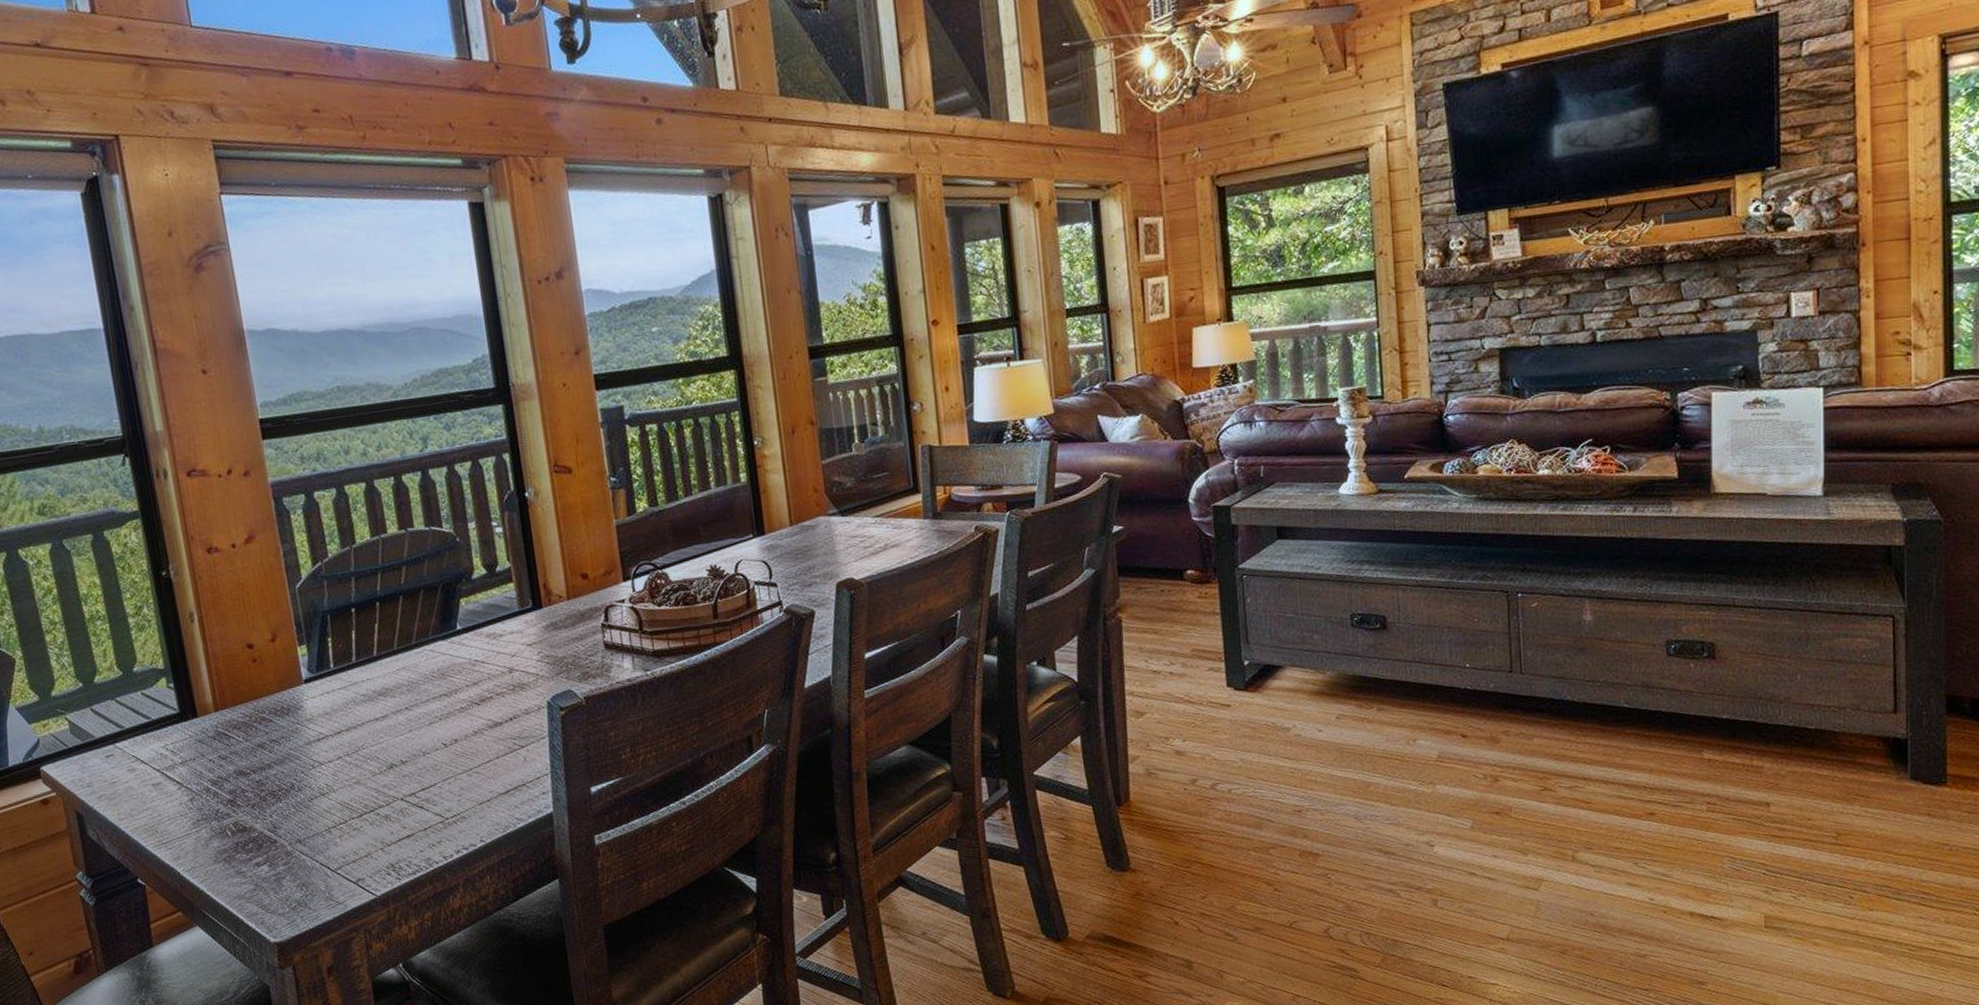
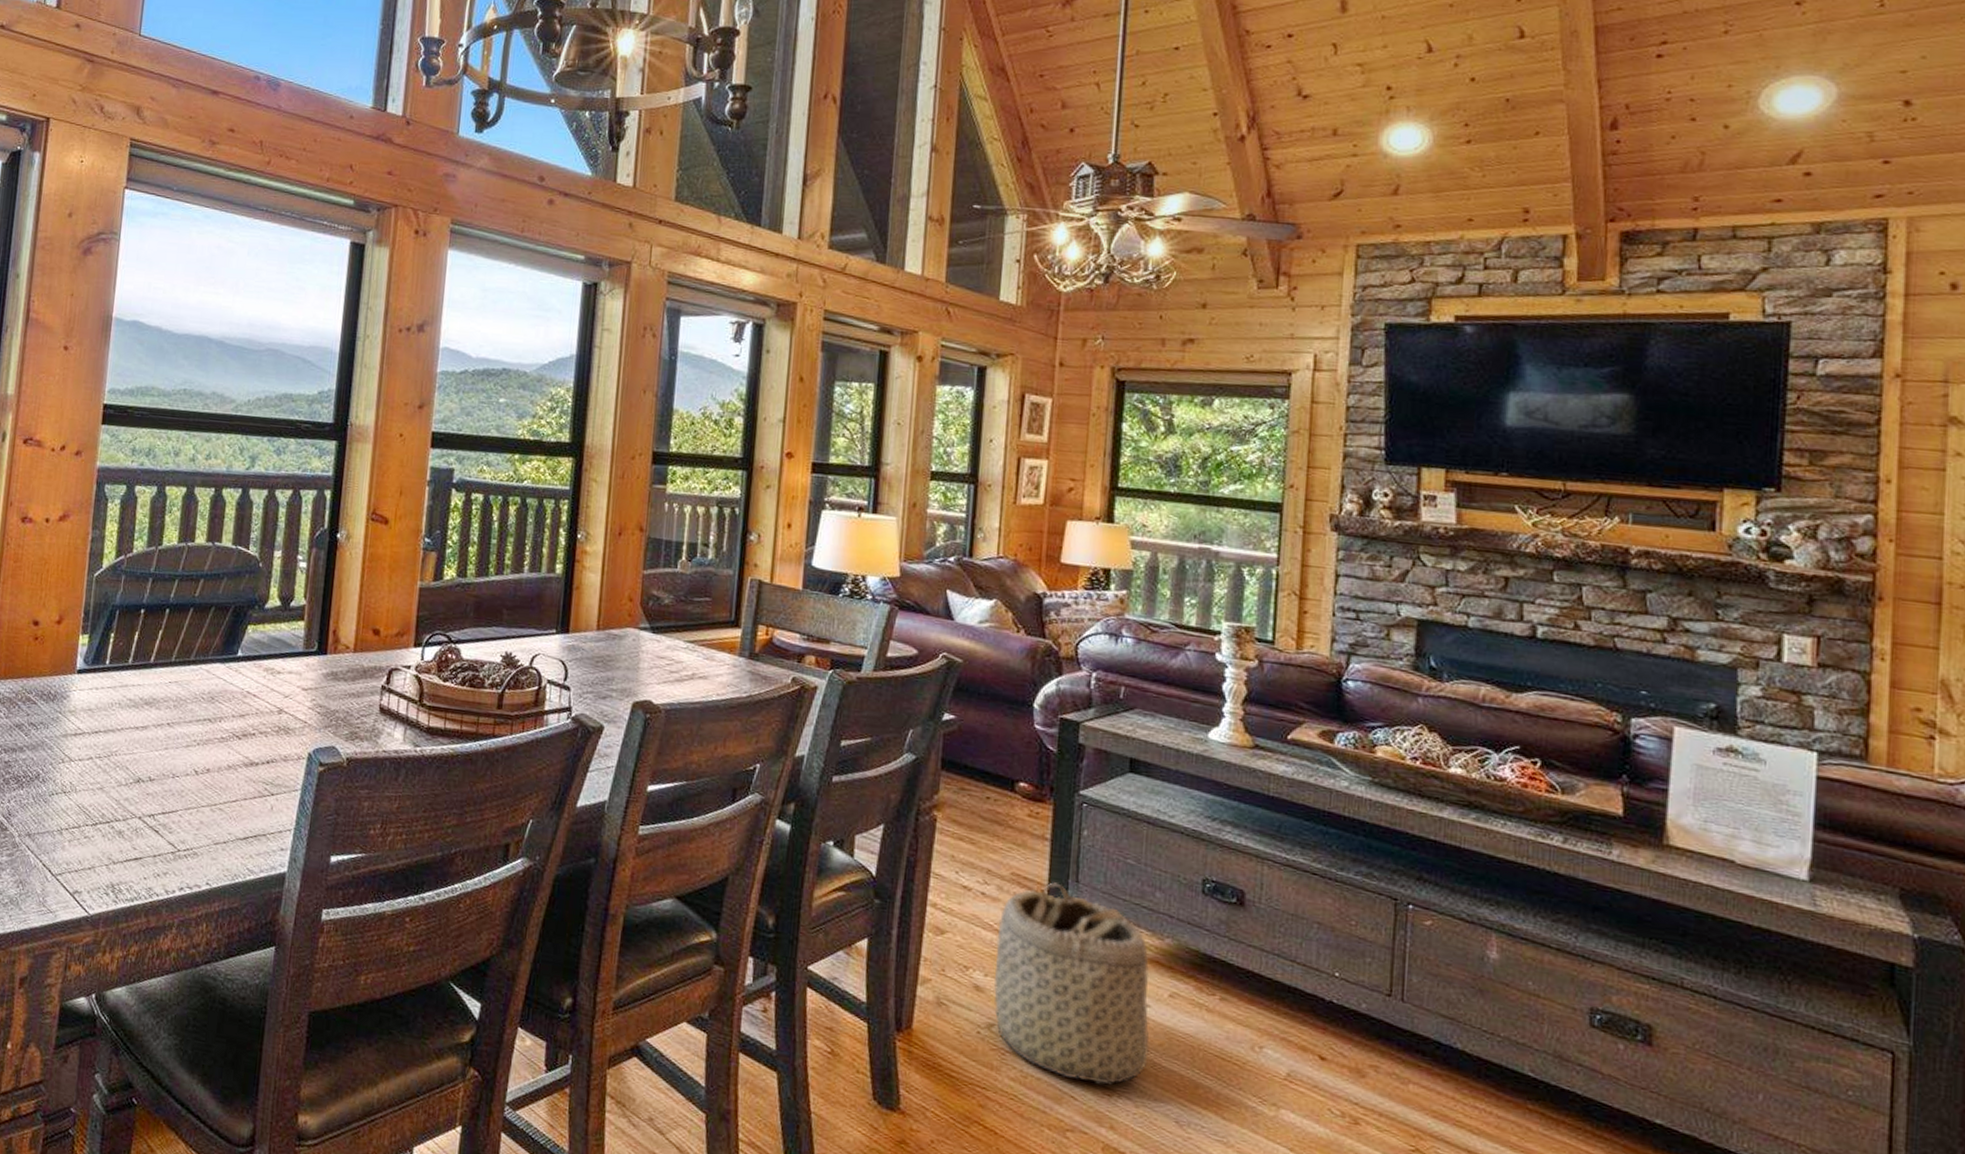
basket: none [1188,648,1326,806] -> present [994,882,1150,1084]

